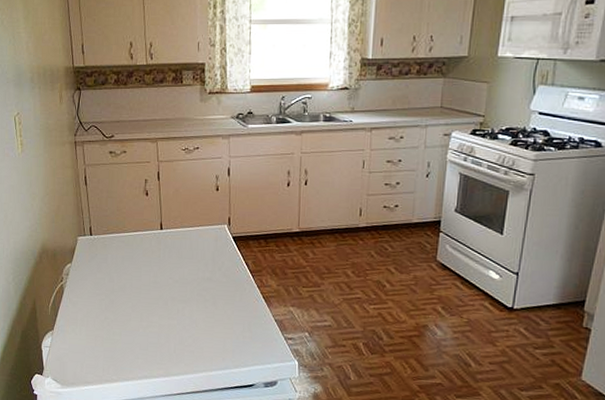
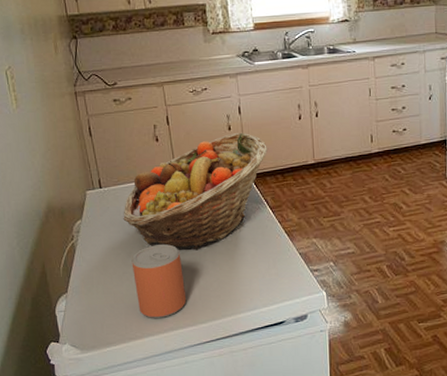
fruit basket: none [109,193,254,304] -> present [123,132,269,250]
beverage can: none [113,295,162,366] -> present [131,244,187,319]

